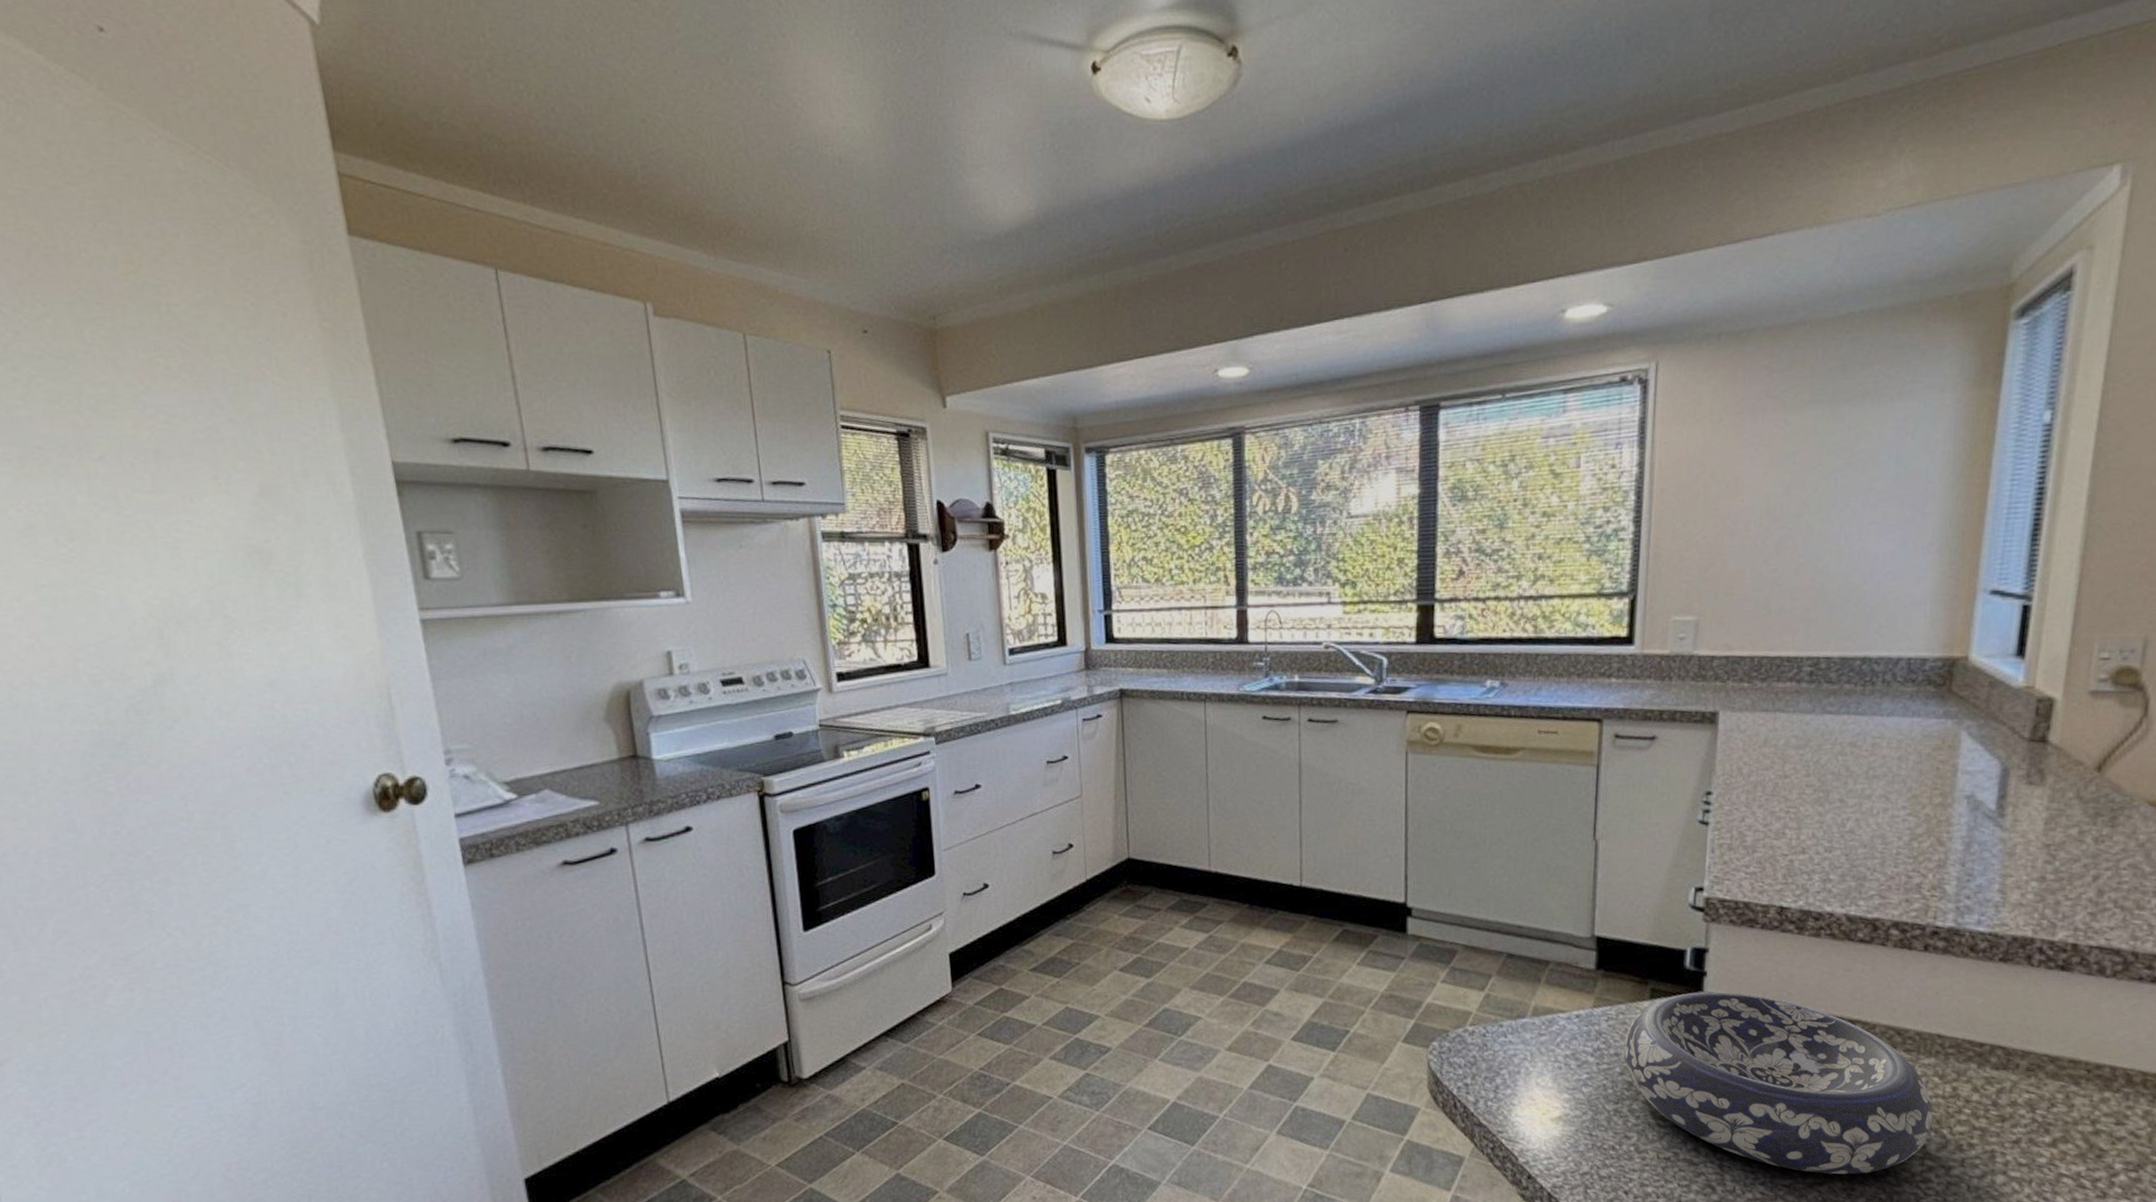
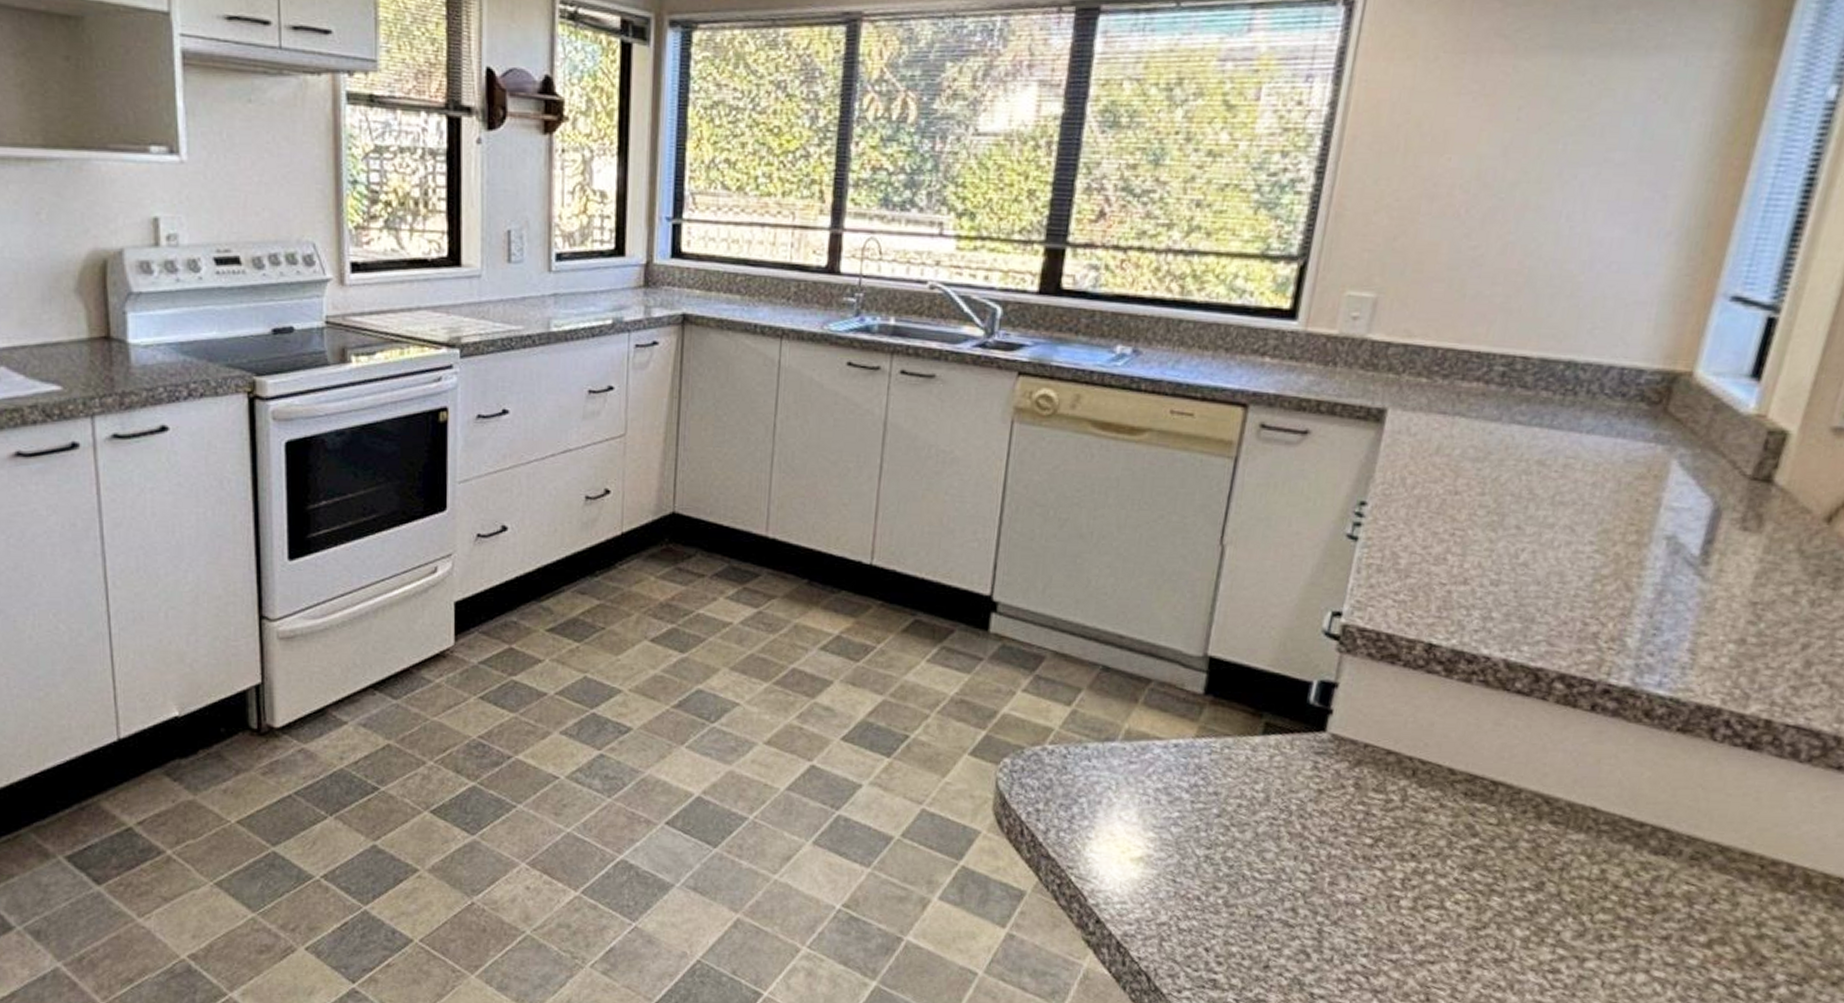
decorative bowl: present [1624,992,1933,1175] -> none [1224,732,1575,956]

